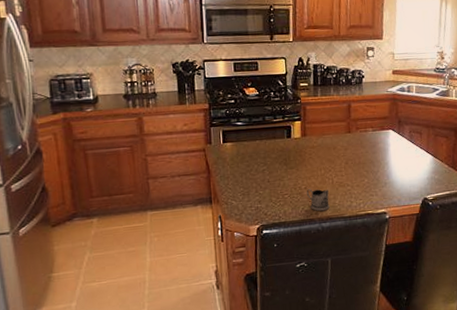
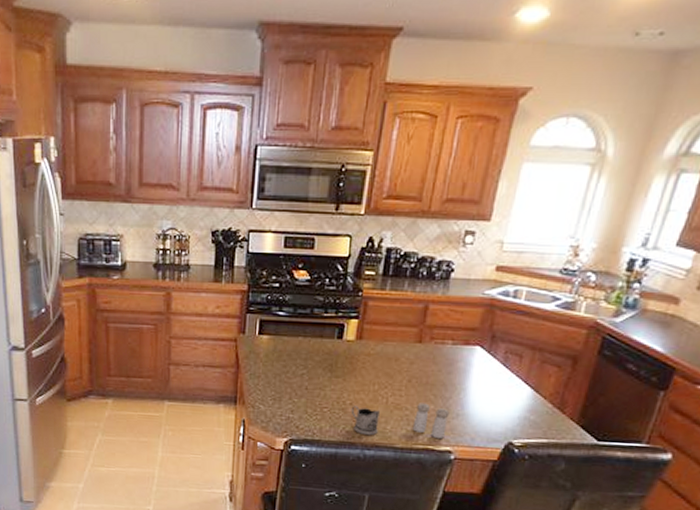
salt and pepper shaker: none [354,178,380,205] -> present [412,403,450,440]

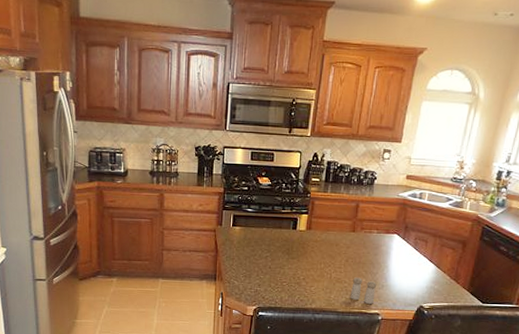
tea glass holder: present [351,406,380,436] -> none [304,280,325,303]

